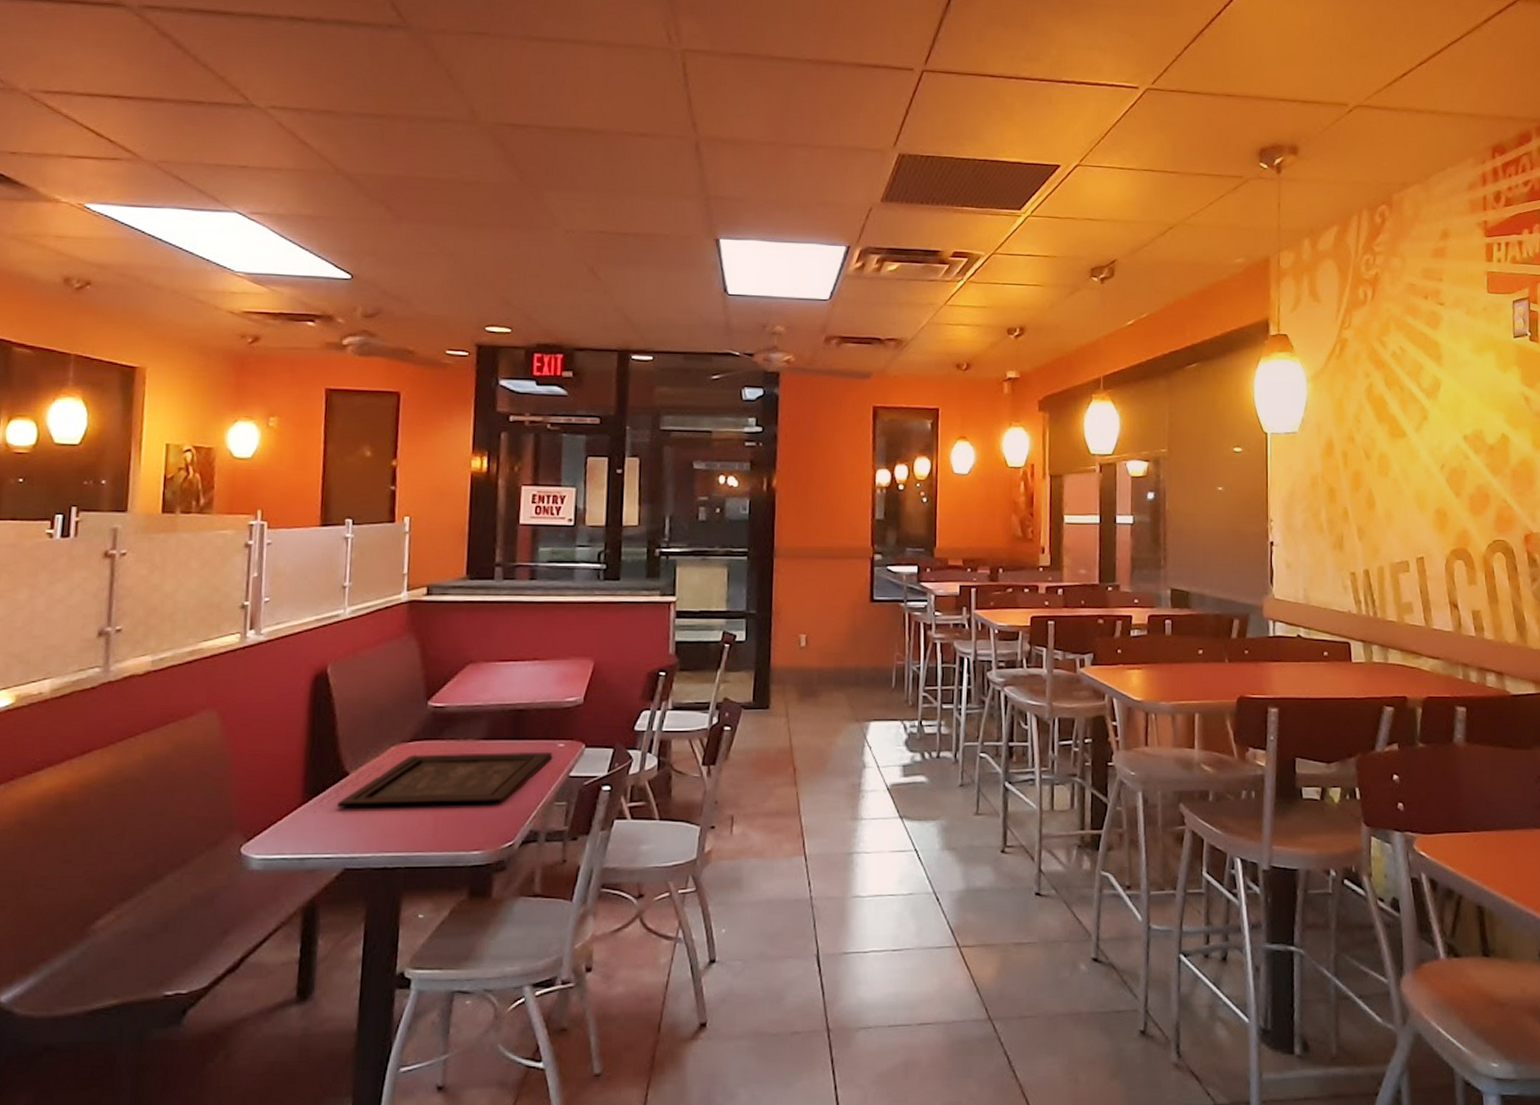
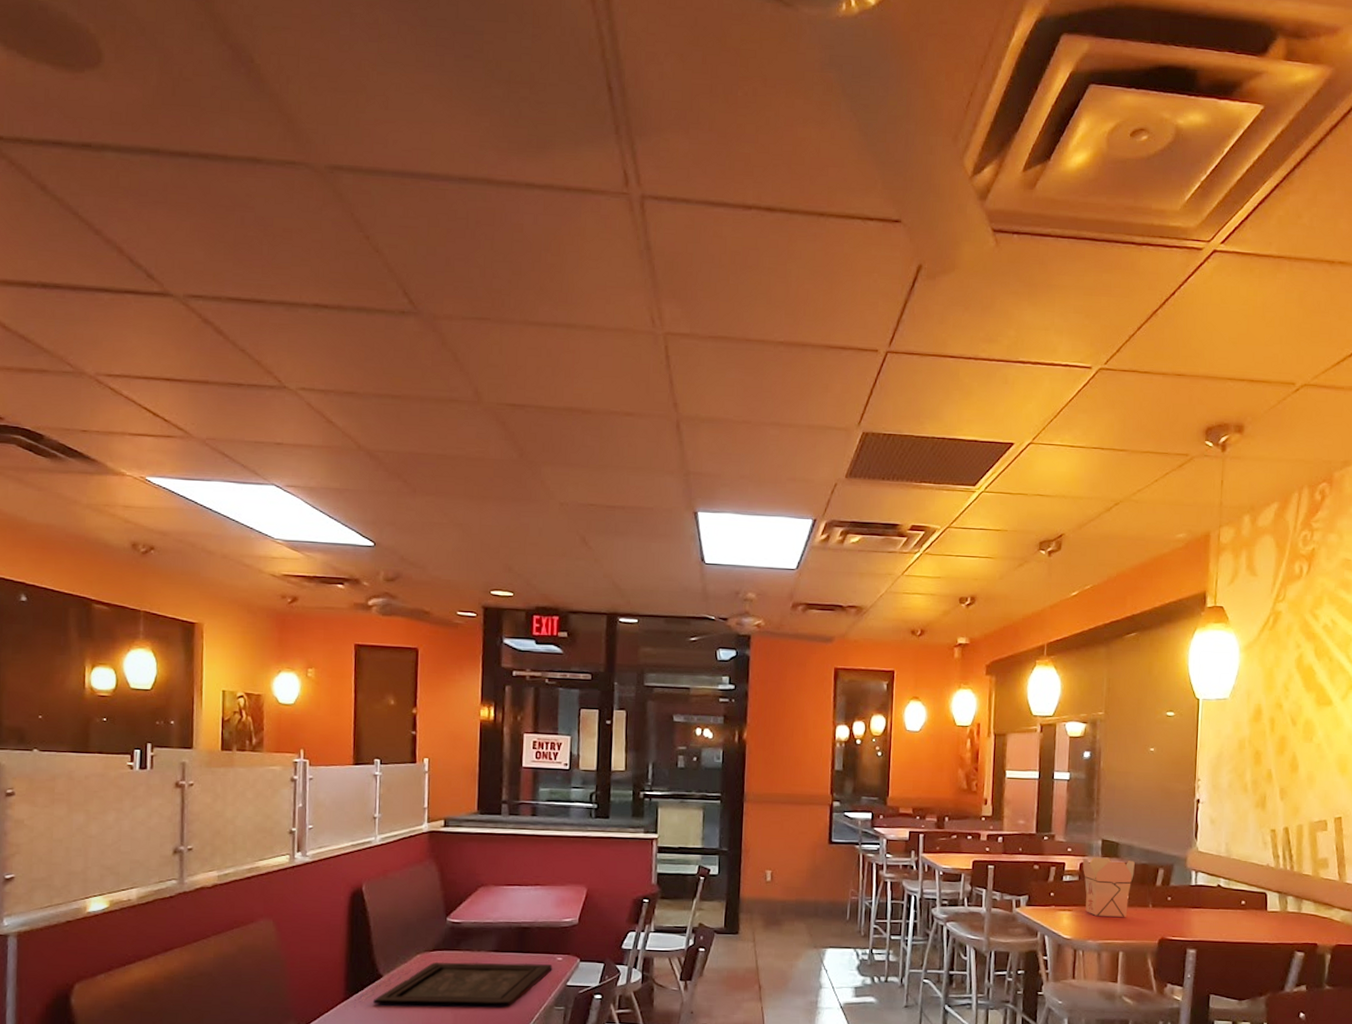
takeout container: none [1150,608,1207,674] -> present [1082,857,1135,917]

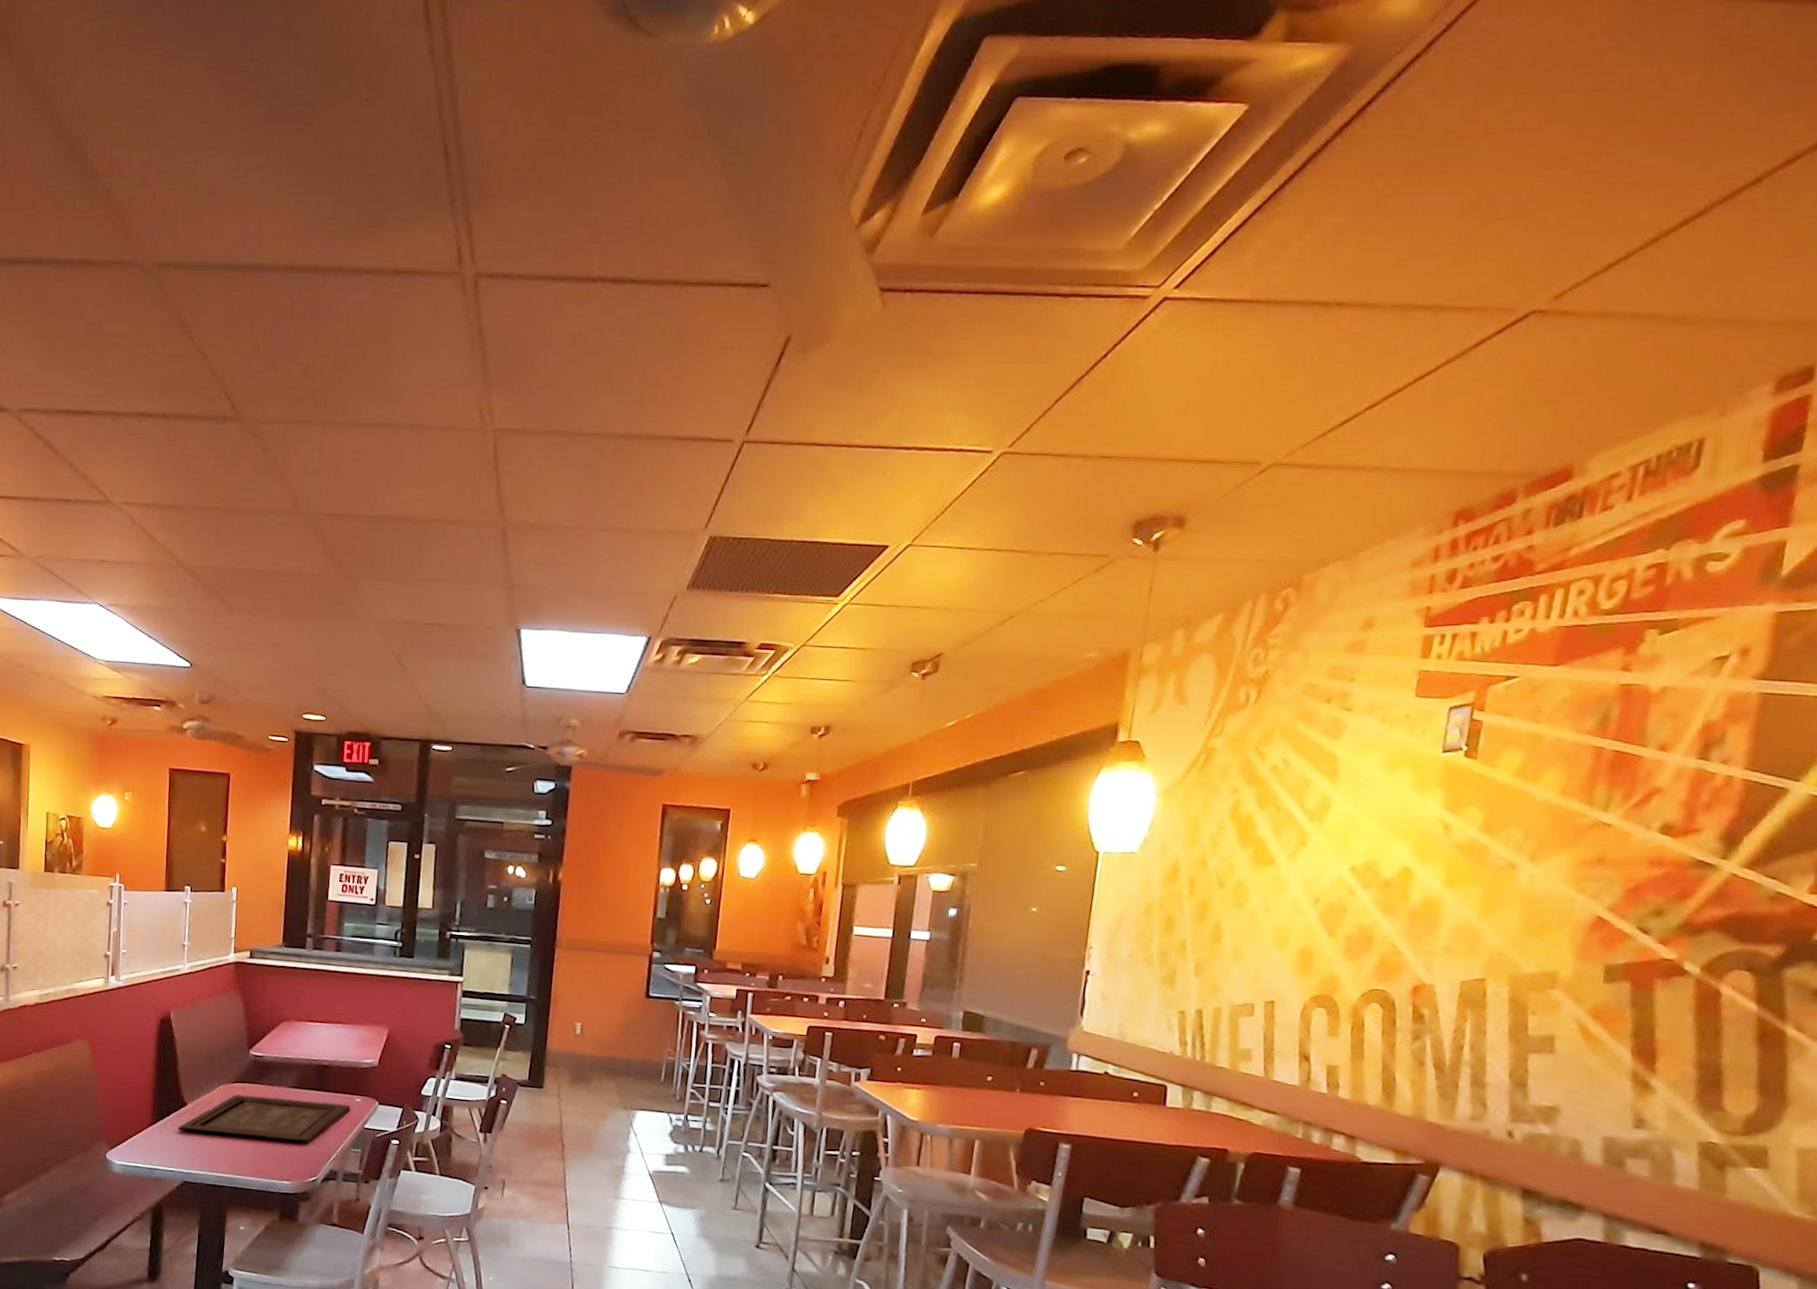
takeout container: present [1082,857,1135,917] -> none [937,1030,1002,1101]

